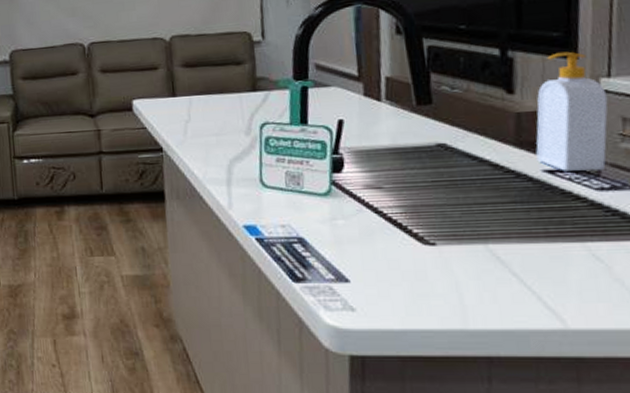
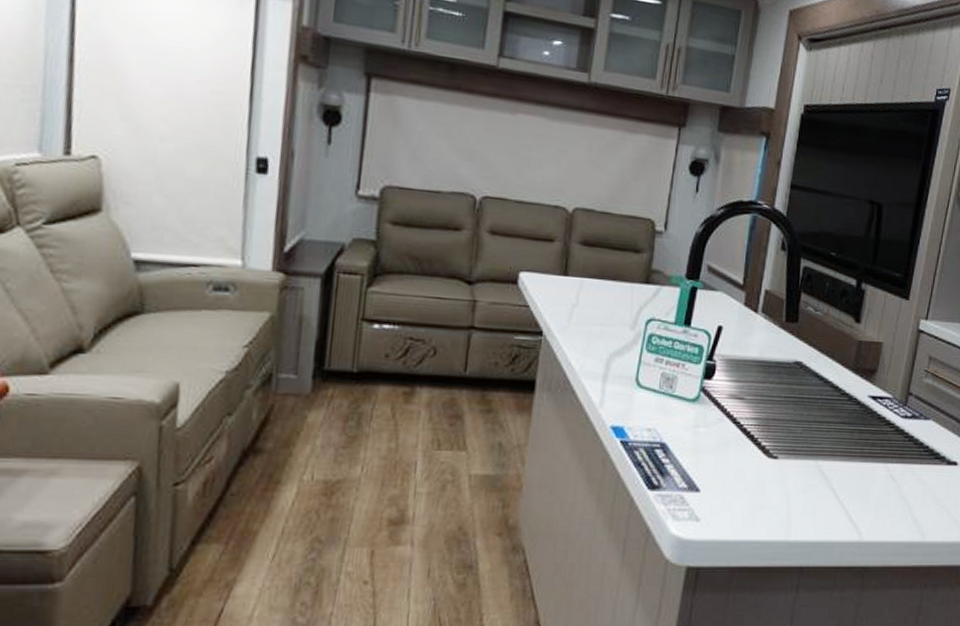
soap bottle: present [536,51,608,172] -> none [866,291,923,401]

